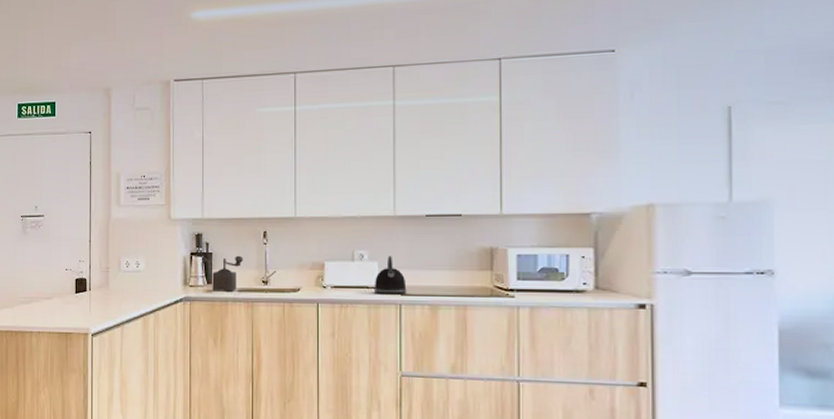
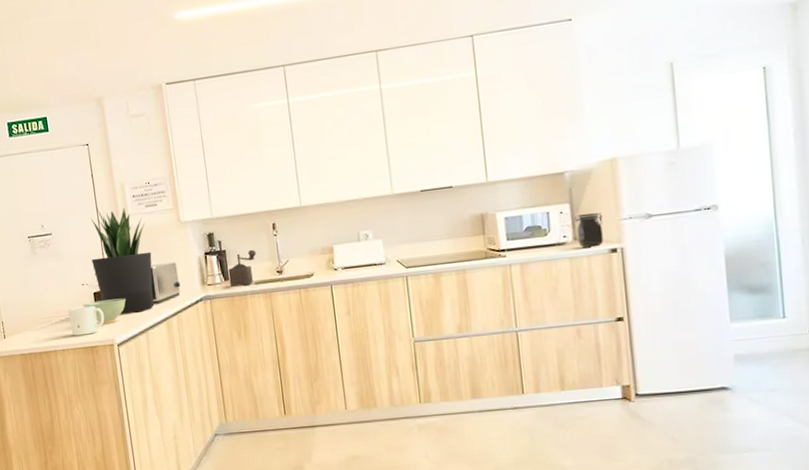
mug: none [48,291,83,320] -> present [67,305,105,336]
bowl: none [63,287,107,312] -> present [83,298,127,325]
planter: none [78,194,137,305] -> present [90,207,155,315]
toaster: none [132,258,163,299] -> present [150,262,181,304]
kettle: present [373,256,407,295] -> none [381,232,411,270]
jar: none [598,261,632,300] -> present [574,212,604,248]

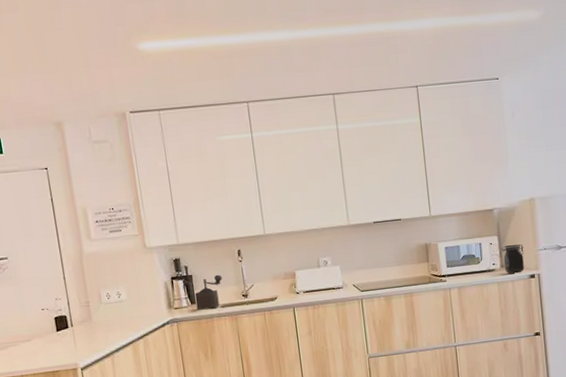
mug: present [67,305,105,336] -> none [26,330,67,361]
bowl: present [83,298,127,325] -> none [43,322,90,349]
planter: present [90,207,155,315] -> none [50,232,120,340]
toaster: present [150,262,181,304] -> none [115,287,147,328]

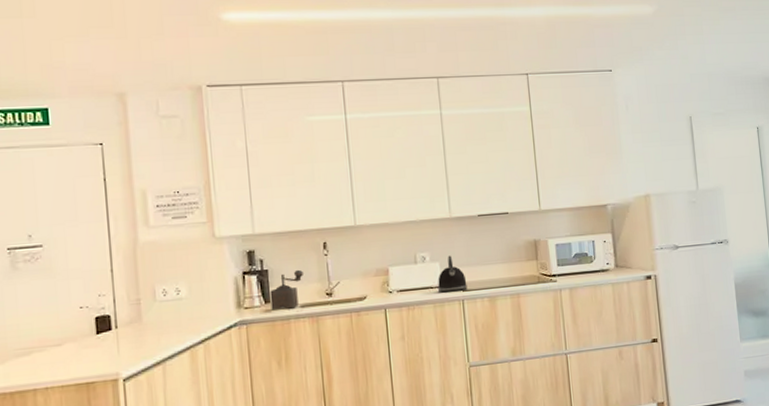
kettle: none [338,259,366,293] -> present [437,255,468,293]
jar: present [501,244,524,274] -> none [615,242,640,275]

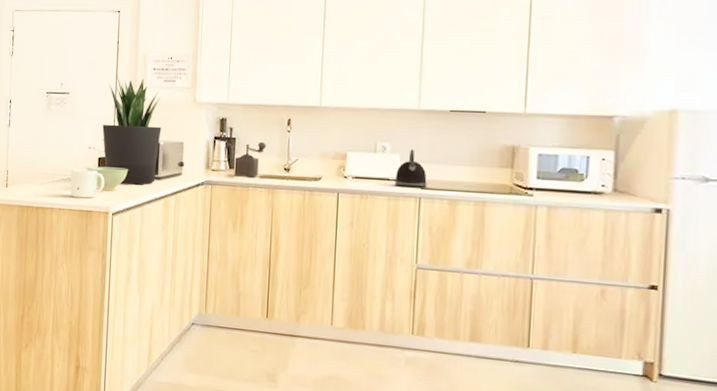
mug: none [56,332,108,371] -> present [70,169,105,198]
bowl: none [79,323,140,356] -> present [86,166,129,191]
planter: none [96,216,177,344] -> present [102,74,162,185]
toaster: none [172,282,211,331] -> present [154,140,185,180]

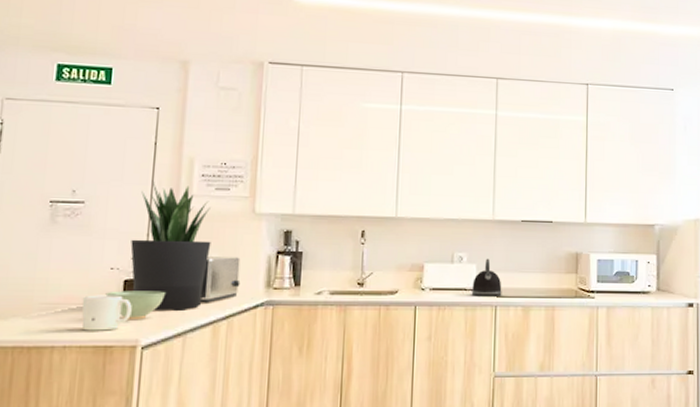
coffee grinder: present [234,141,267,178] -> none [300,255,339,294]

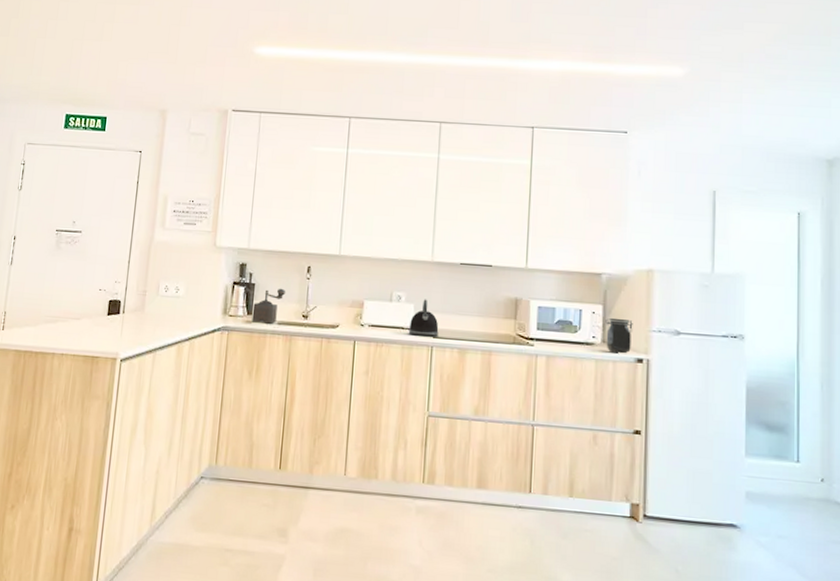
mug: present [81,295,132,331] -> none [75,311,115,343]
bowl: present [105,290,167,320] -> none [94,309,142,336]
planter: present [130,180,211,312] -> none [115,214,180,330]
toaster: present [200,257,241,303] -> none [168,284,202,325]
coffee grinder: none [300,255,339,294] -> present [252,288,286,324]
jar: none [659,266,684,300] -> present [605,317,633,354]

